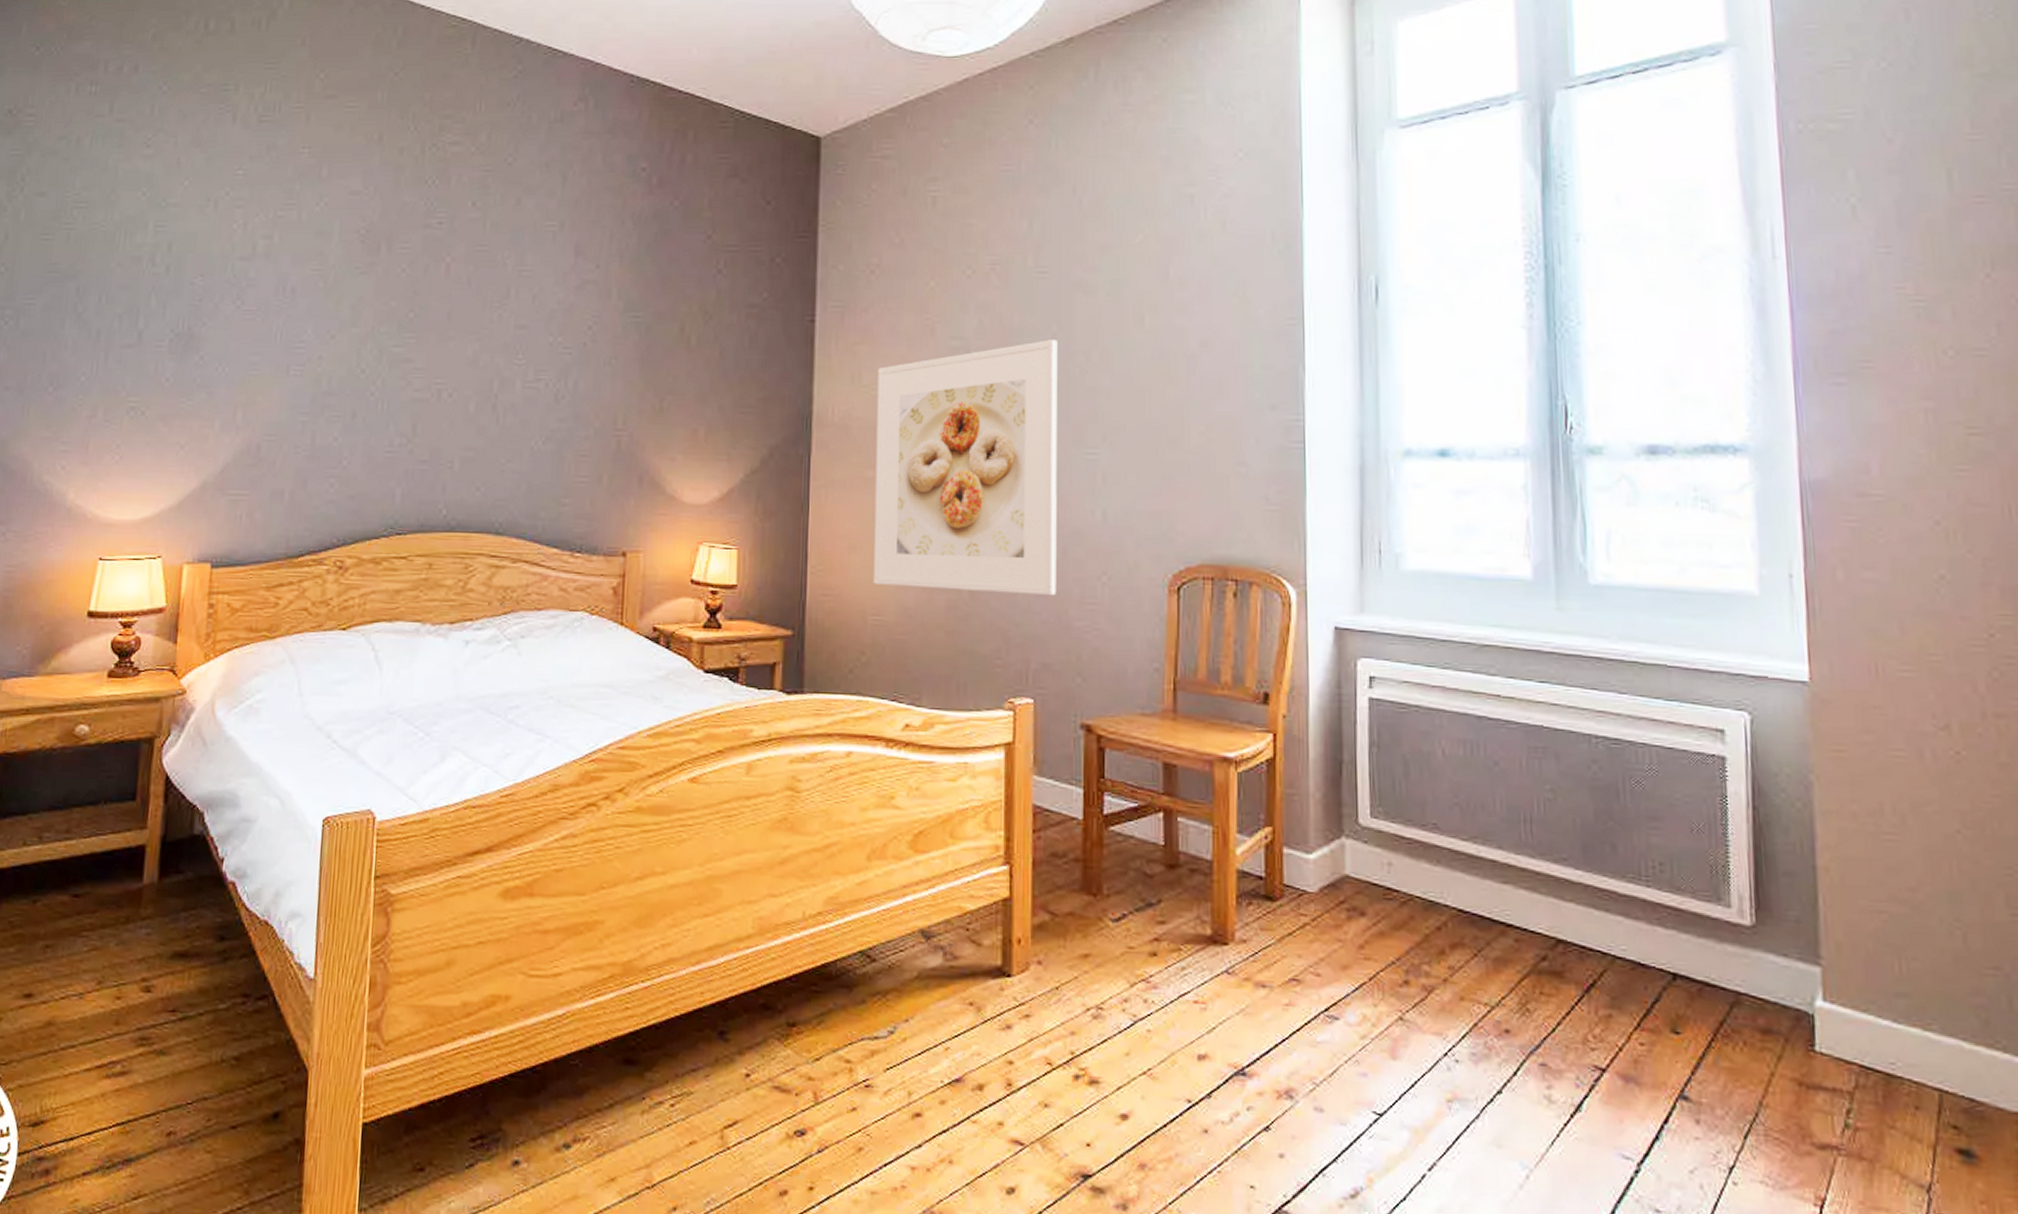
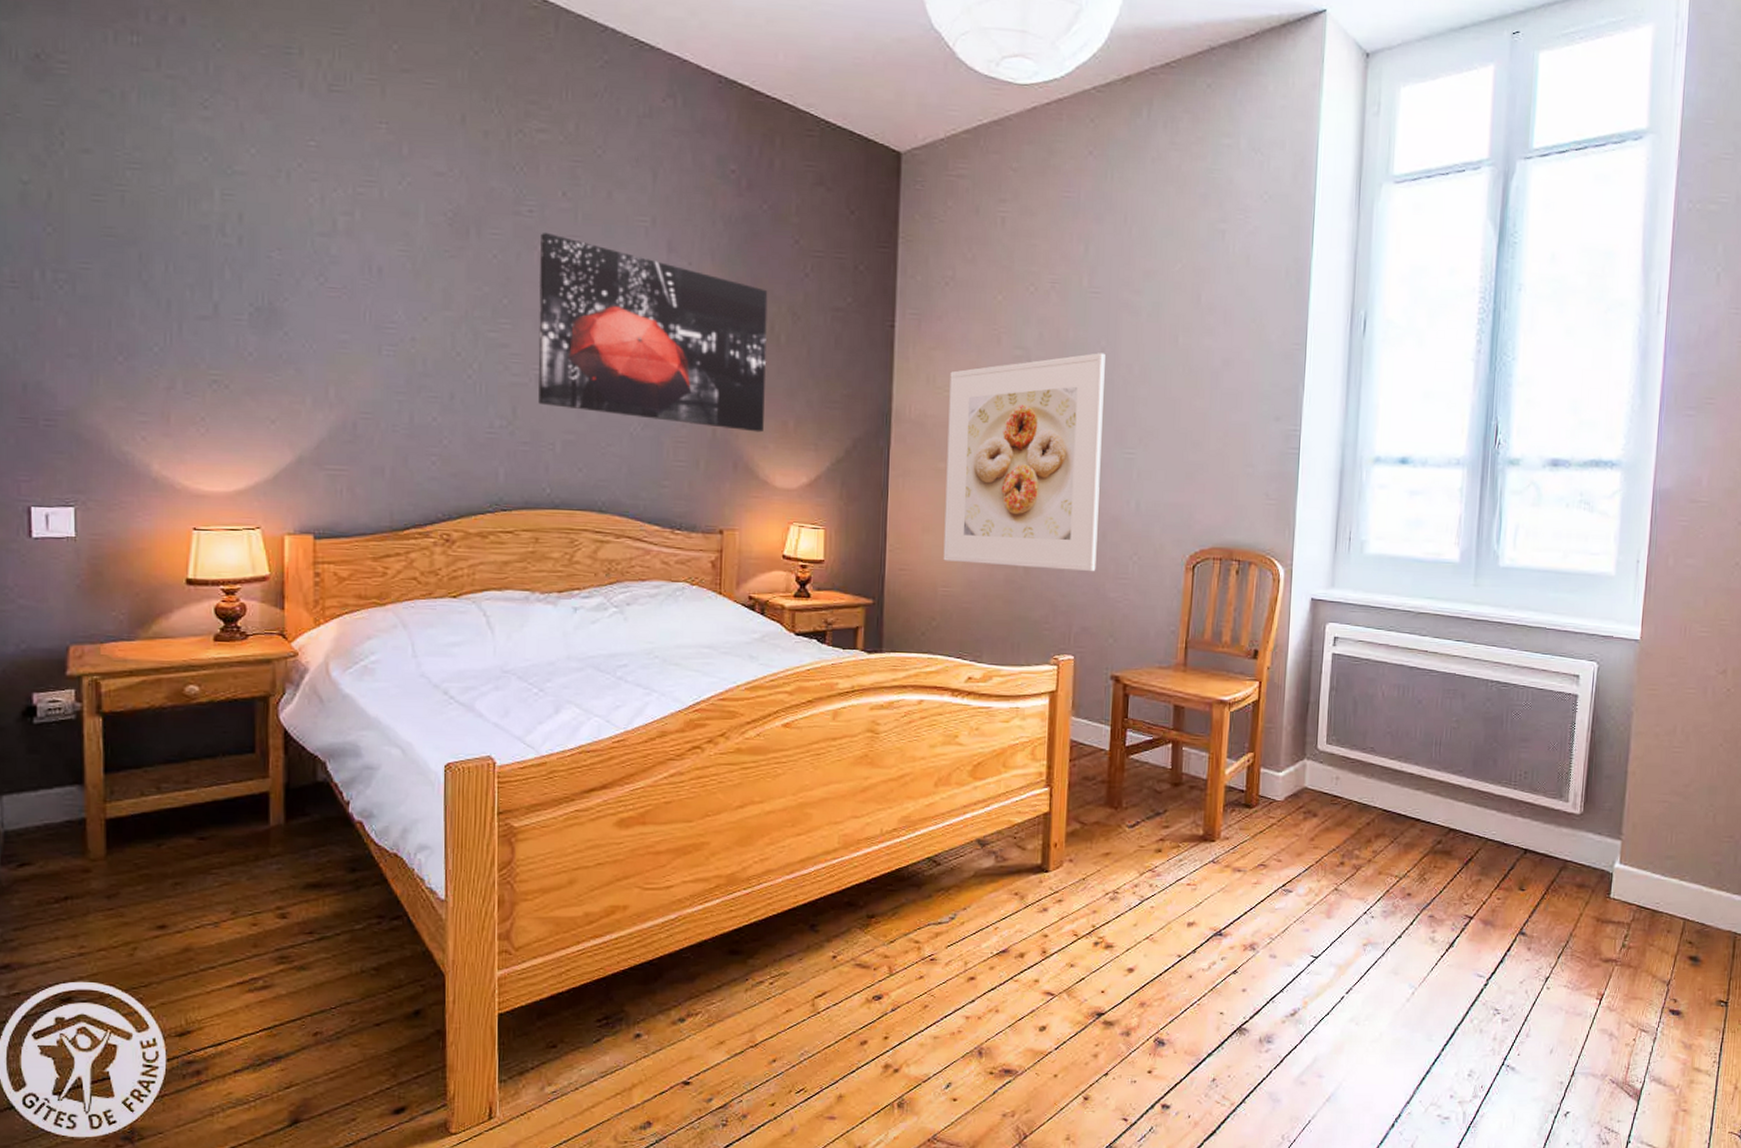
wall art: none [439,243,678,443] -> present [538,232,768,433]

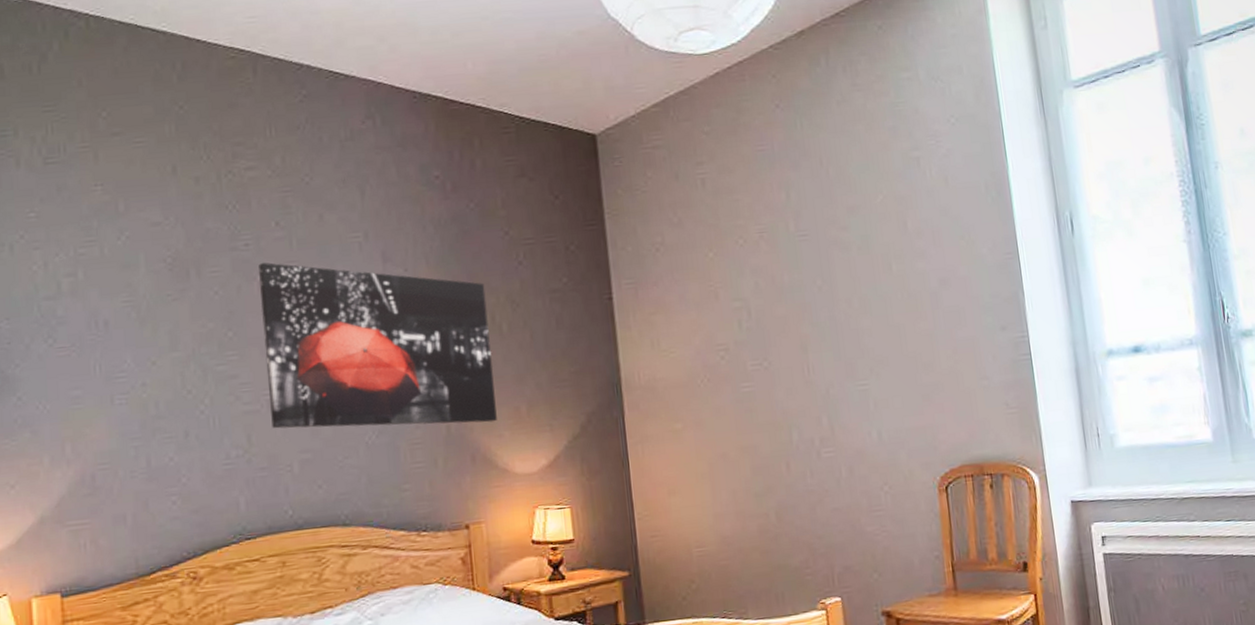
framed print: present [943,353,1105,572] -> none [673,292,849,521]

